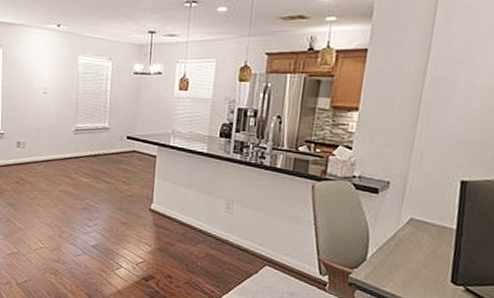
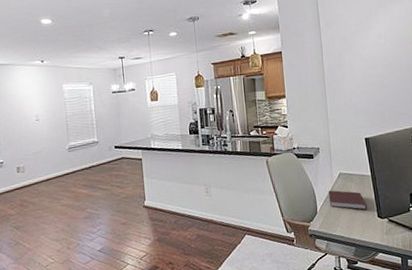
notebook: none [386,236,440,270] -> present [328,190,368,210]

